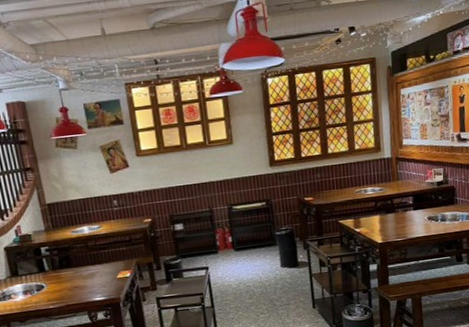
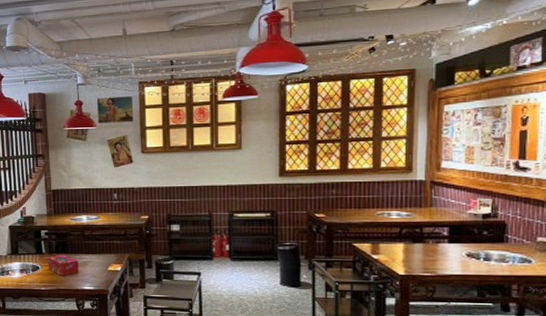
tissue box: none [52,268,87,291] -> present [48,254,79,276]

